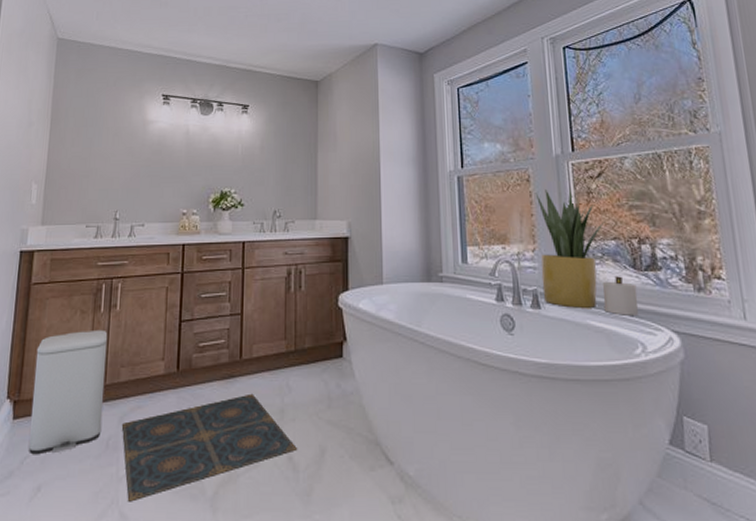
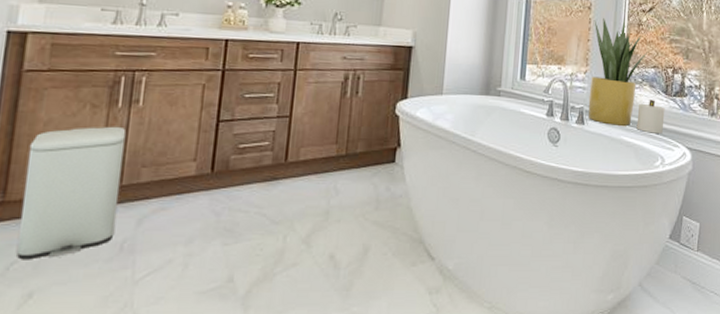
bath mat: present [121,393,297,502] -> none [140,196,340,304]

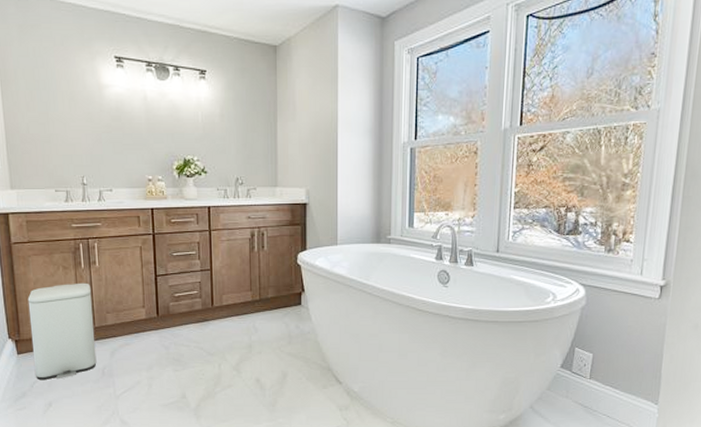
planter: present [587,18,648,126] -> none [476,160,539,265]
candle: present [636,99,665,134] -> none [527,239,557,272]

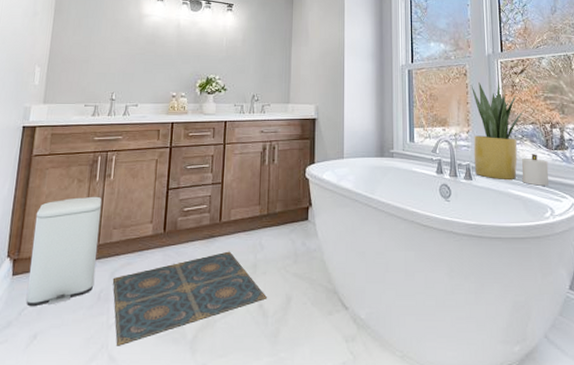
bath mat: none [113,333,263,413] -> present [112,251,267,346]
planter: none [476,160,539,265] -> present [471,81,525,179]
candle: none [527,239,557,272] -> present [521,154,549,186]

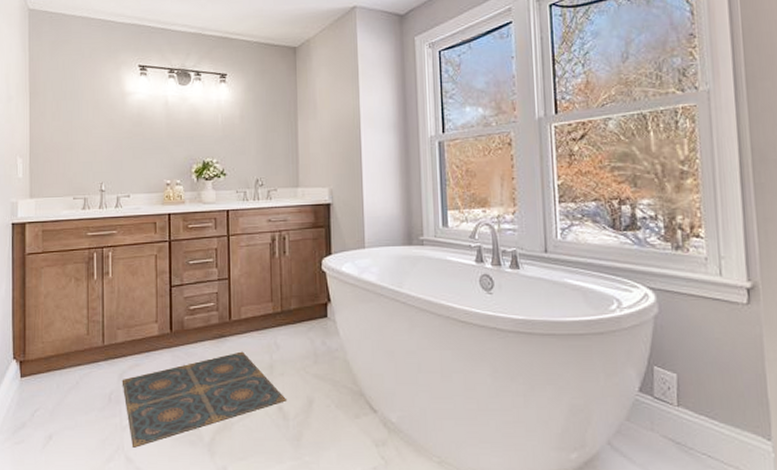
pedal bin: present [26,196,102,307] -> none [36,295,104,408]
planter: present [471,81,525,179] -> none [517,151,586,267]
candle: present [521,154,549,186] -> none [581,236,616,274]

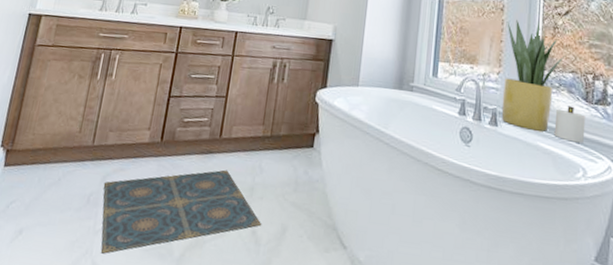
planter: none [517,151,586,267] -> present [501,20,565,132]
candle: none [581,236,616,274] -> present [554,106,586,143]

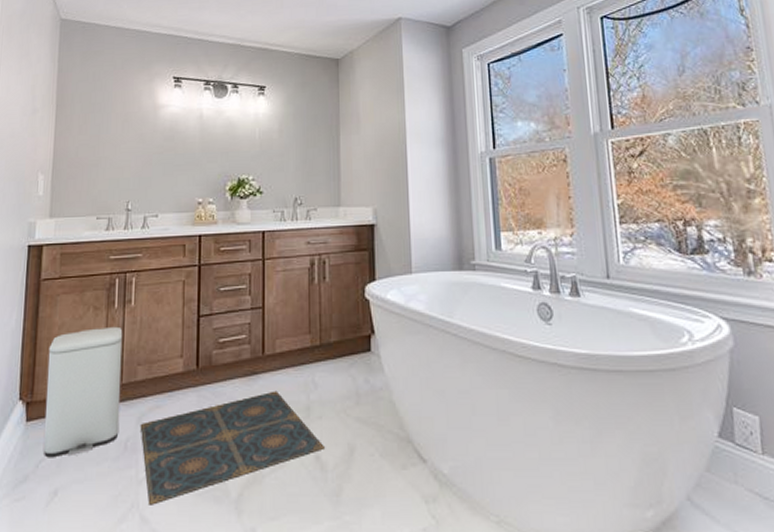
pedal bin: none [15,93,101,202] -> present [43,326,123,458]
planter: present [501,20,565,132] -> none [573,168,647,295]
candle: present [554,106,586,143] -> none [646,260,684,302]

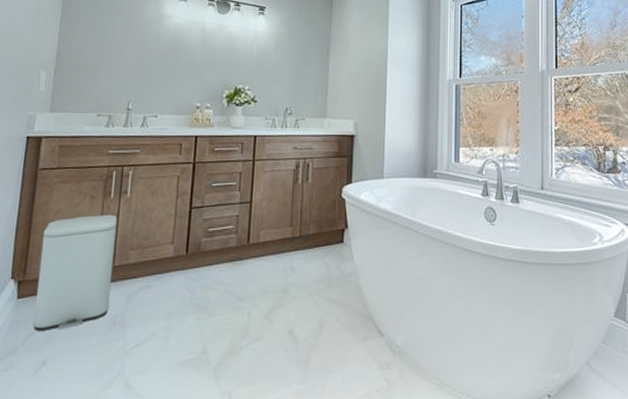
bath mat: present [140,390,324,505] -> none [129,274,297,373]

